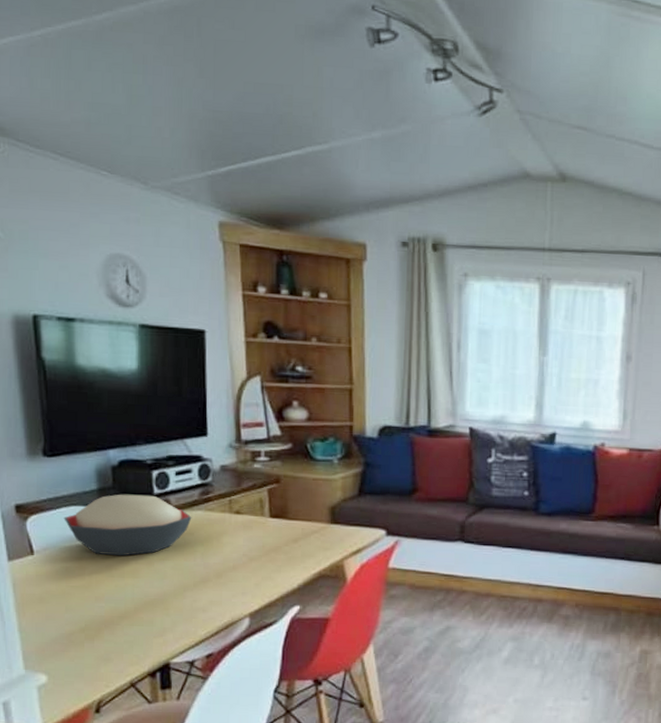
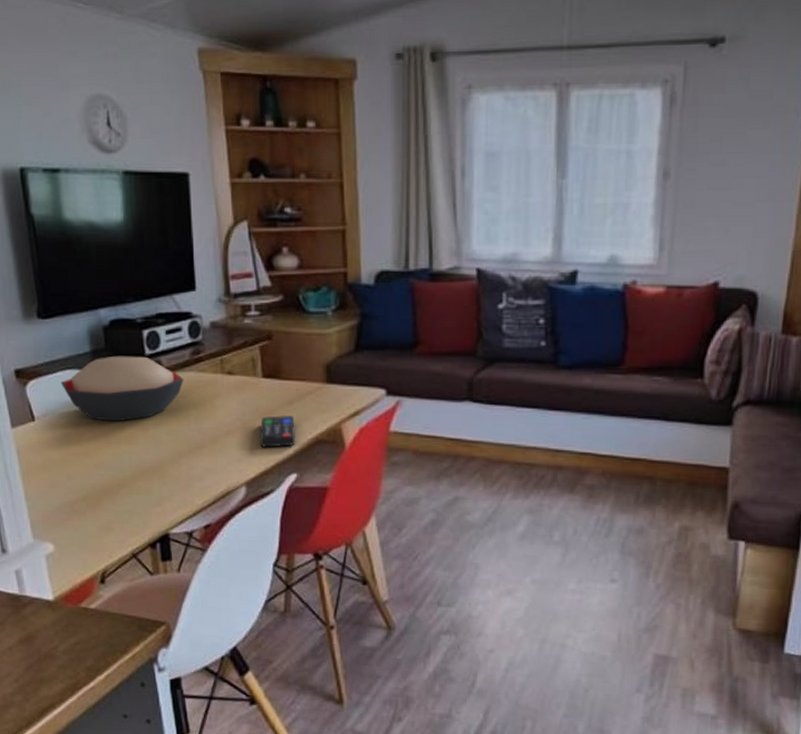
remote control: none [264,552,300,582] -> present [259,415,295,448]

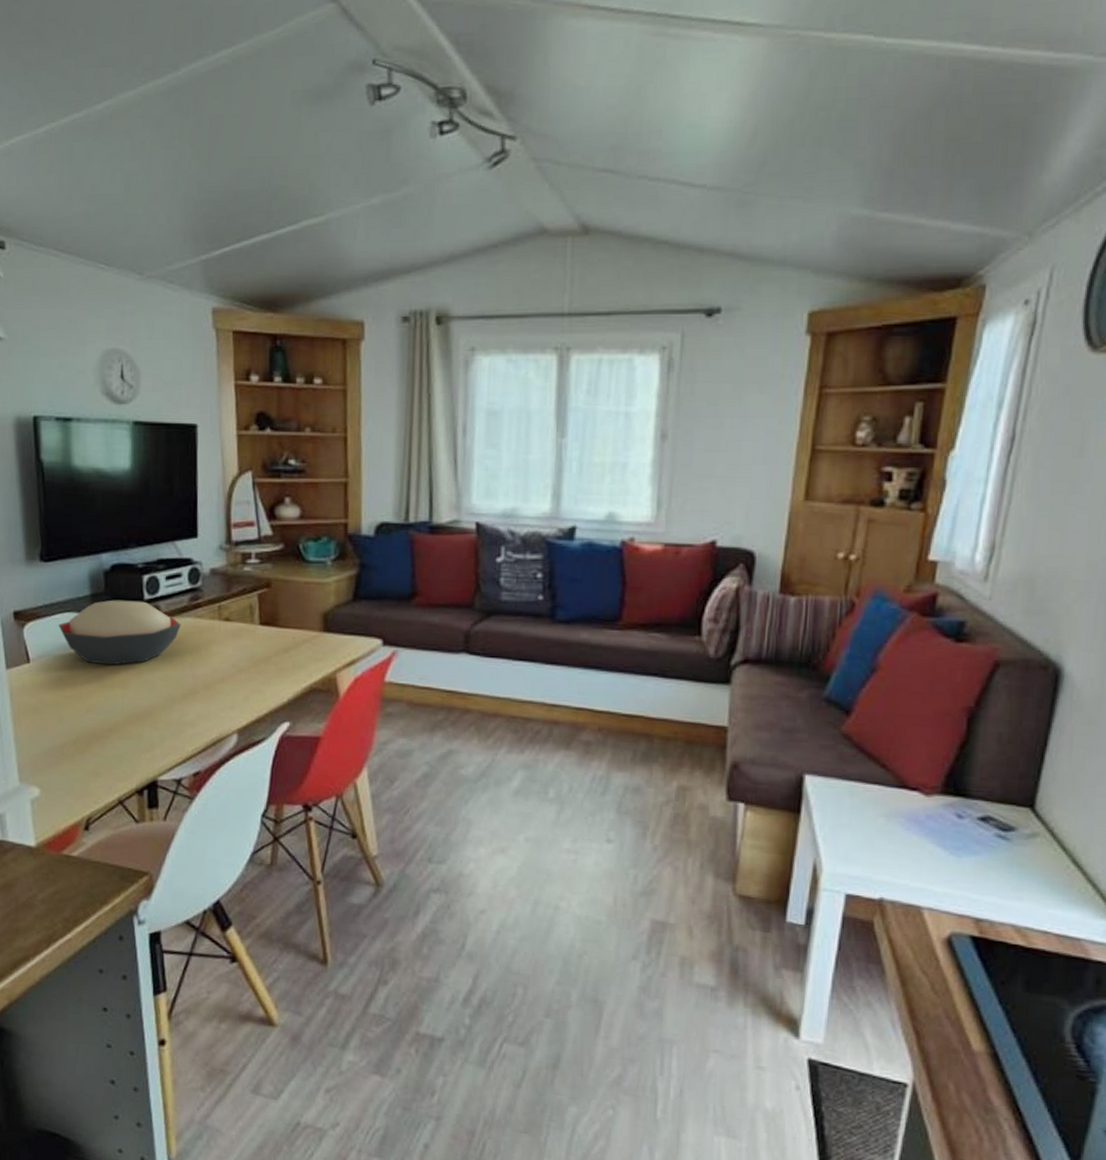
remote control: present [259,415,295,448] -> none [253,663,290,695]

